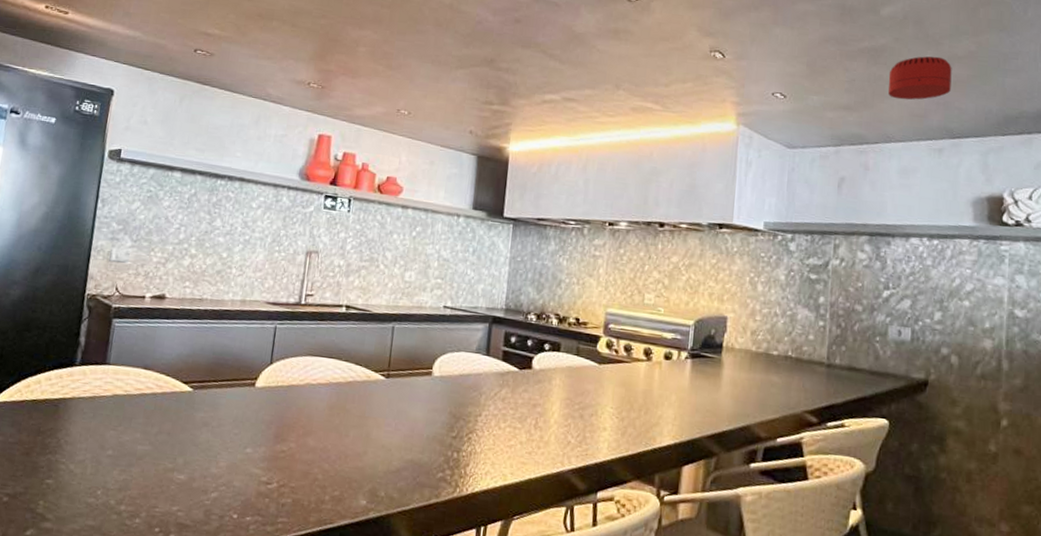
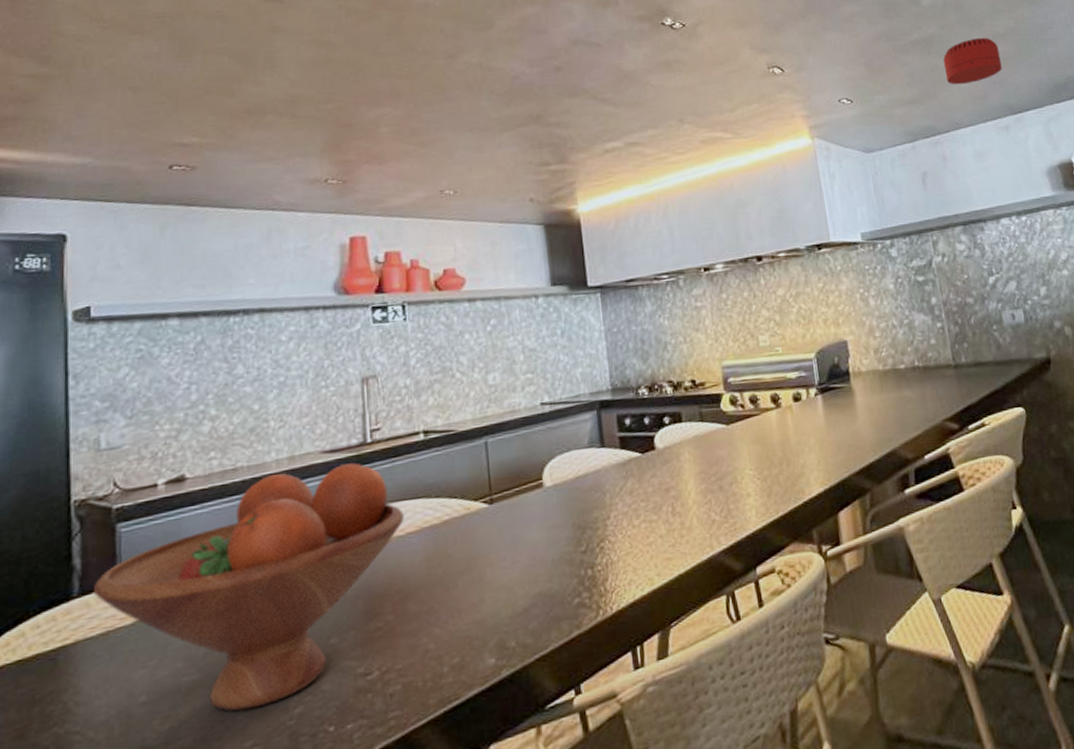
fruit bowl: none [90,310,319,484] -> present [94,463,404,711]

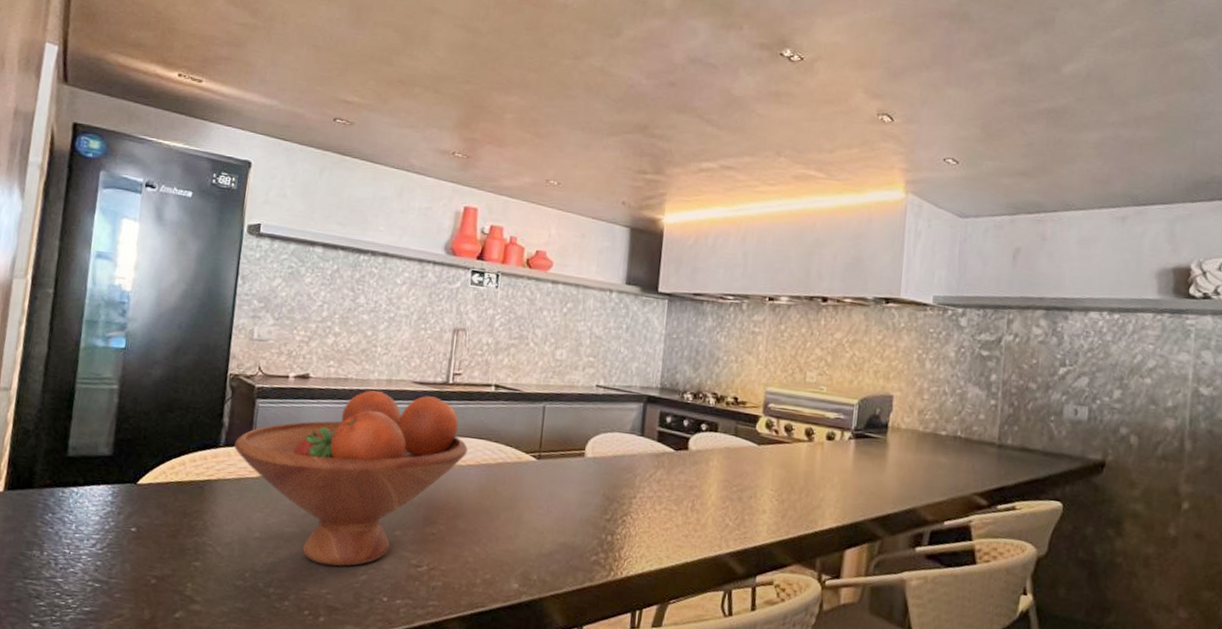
smoke detector: present [943,37,1002,85] -> none [1069,117,1139,165]

